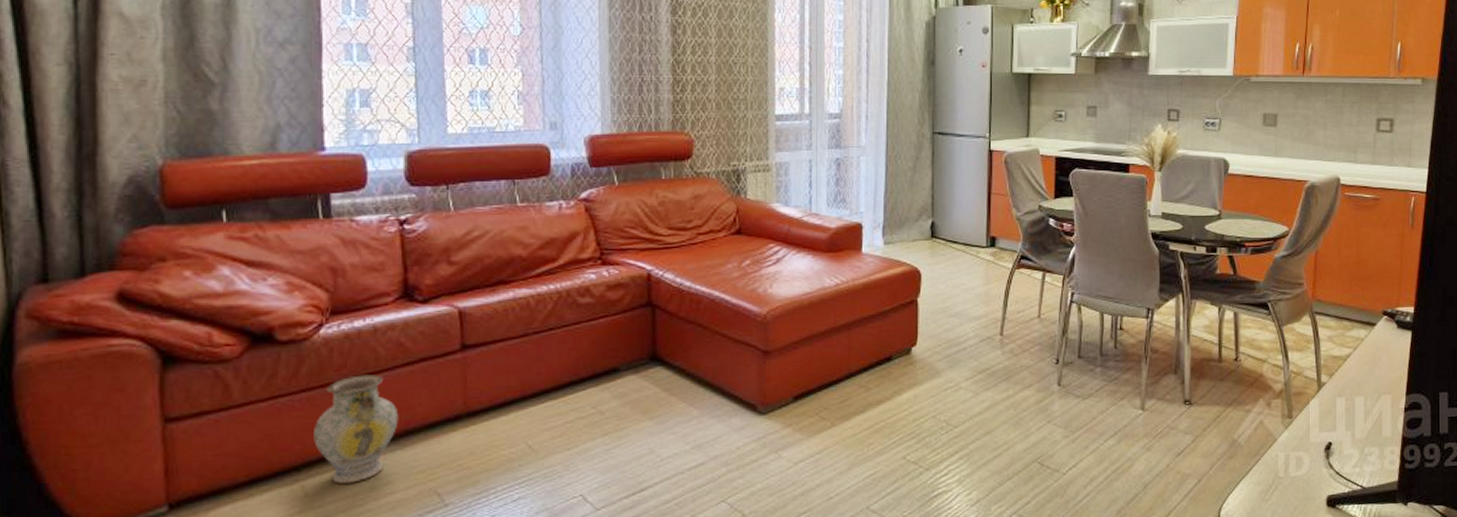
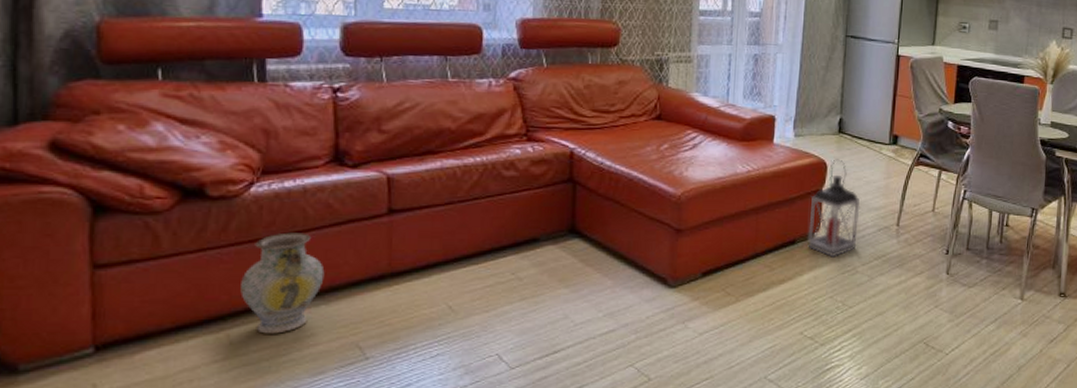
lantern: none [905,266,959,373] -> present [808,159,860,257]

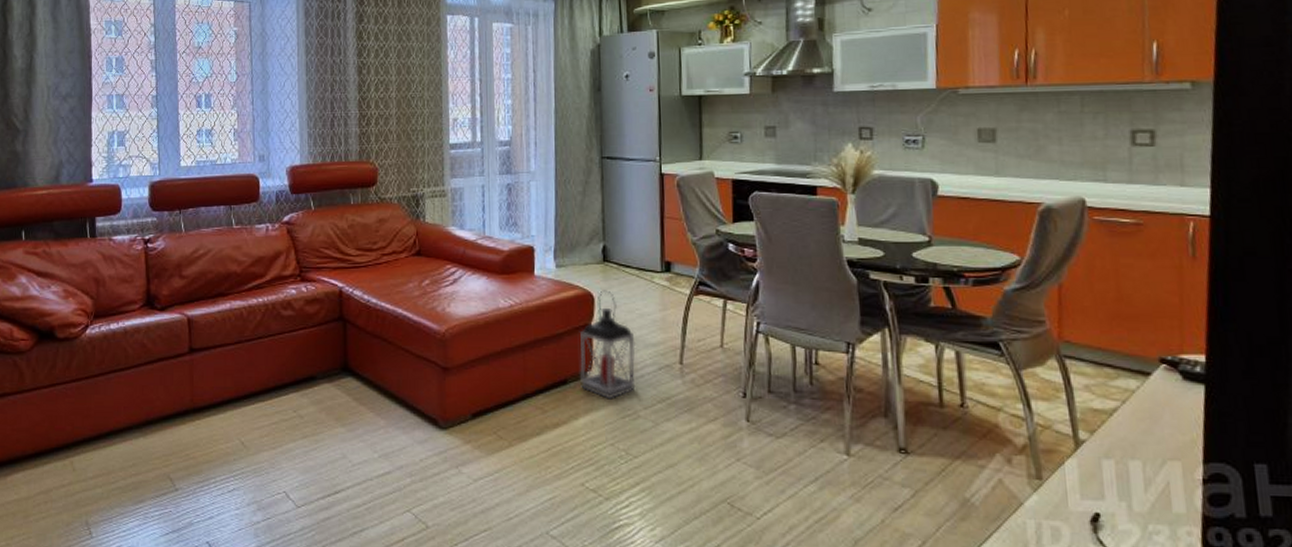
ceramic jug: present [240,232,325,334] -> none [80,370,142,463]

